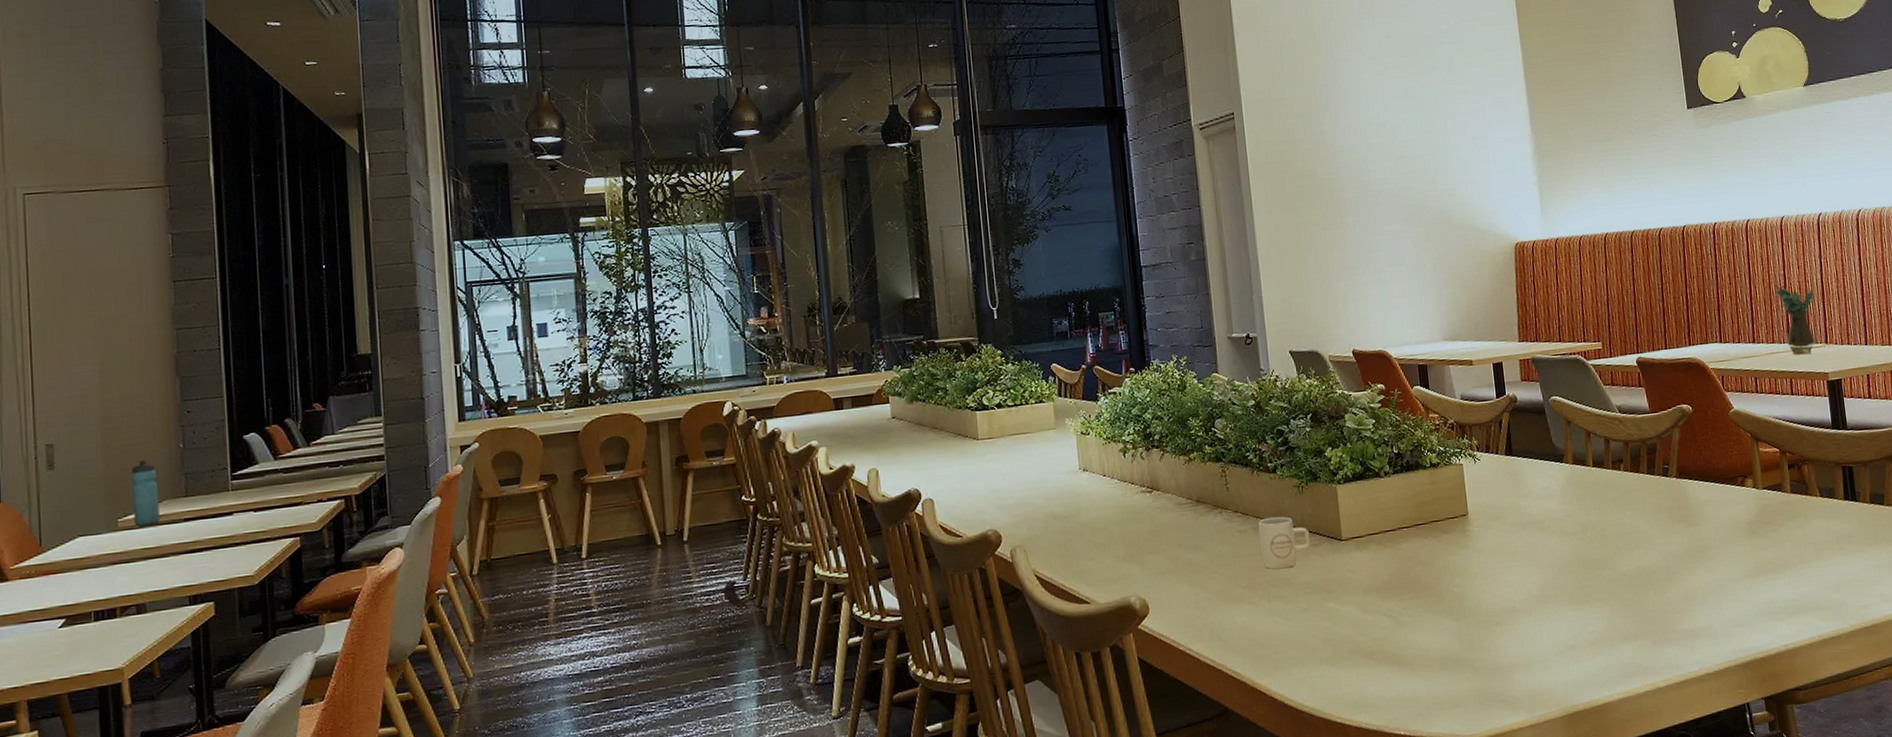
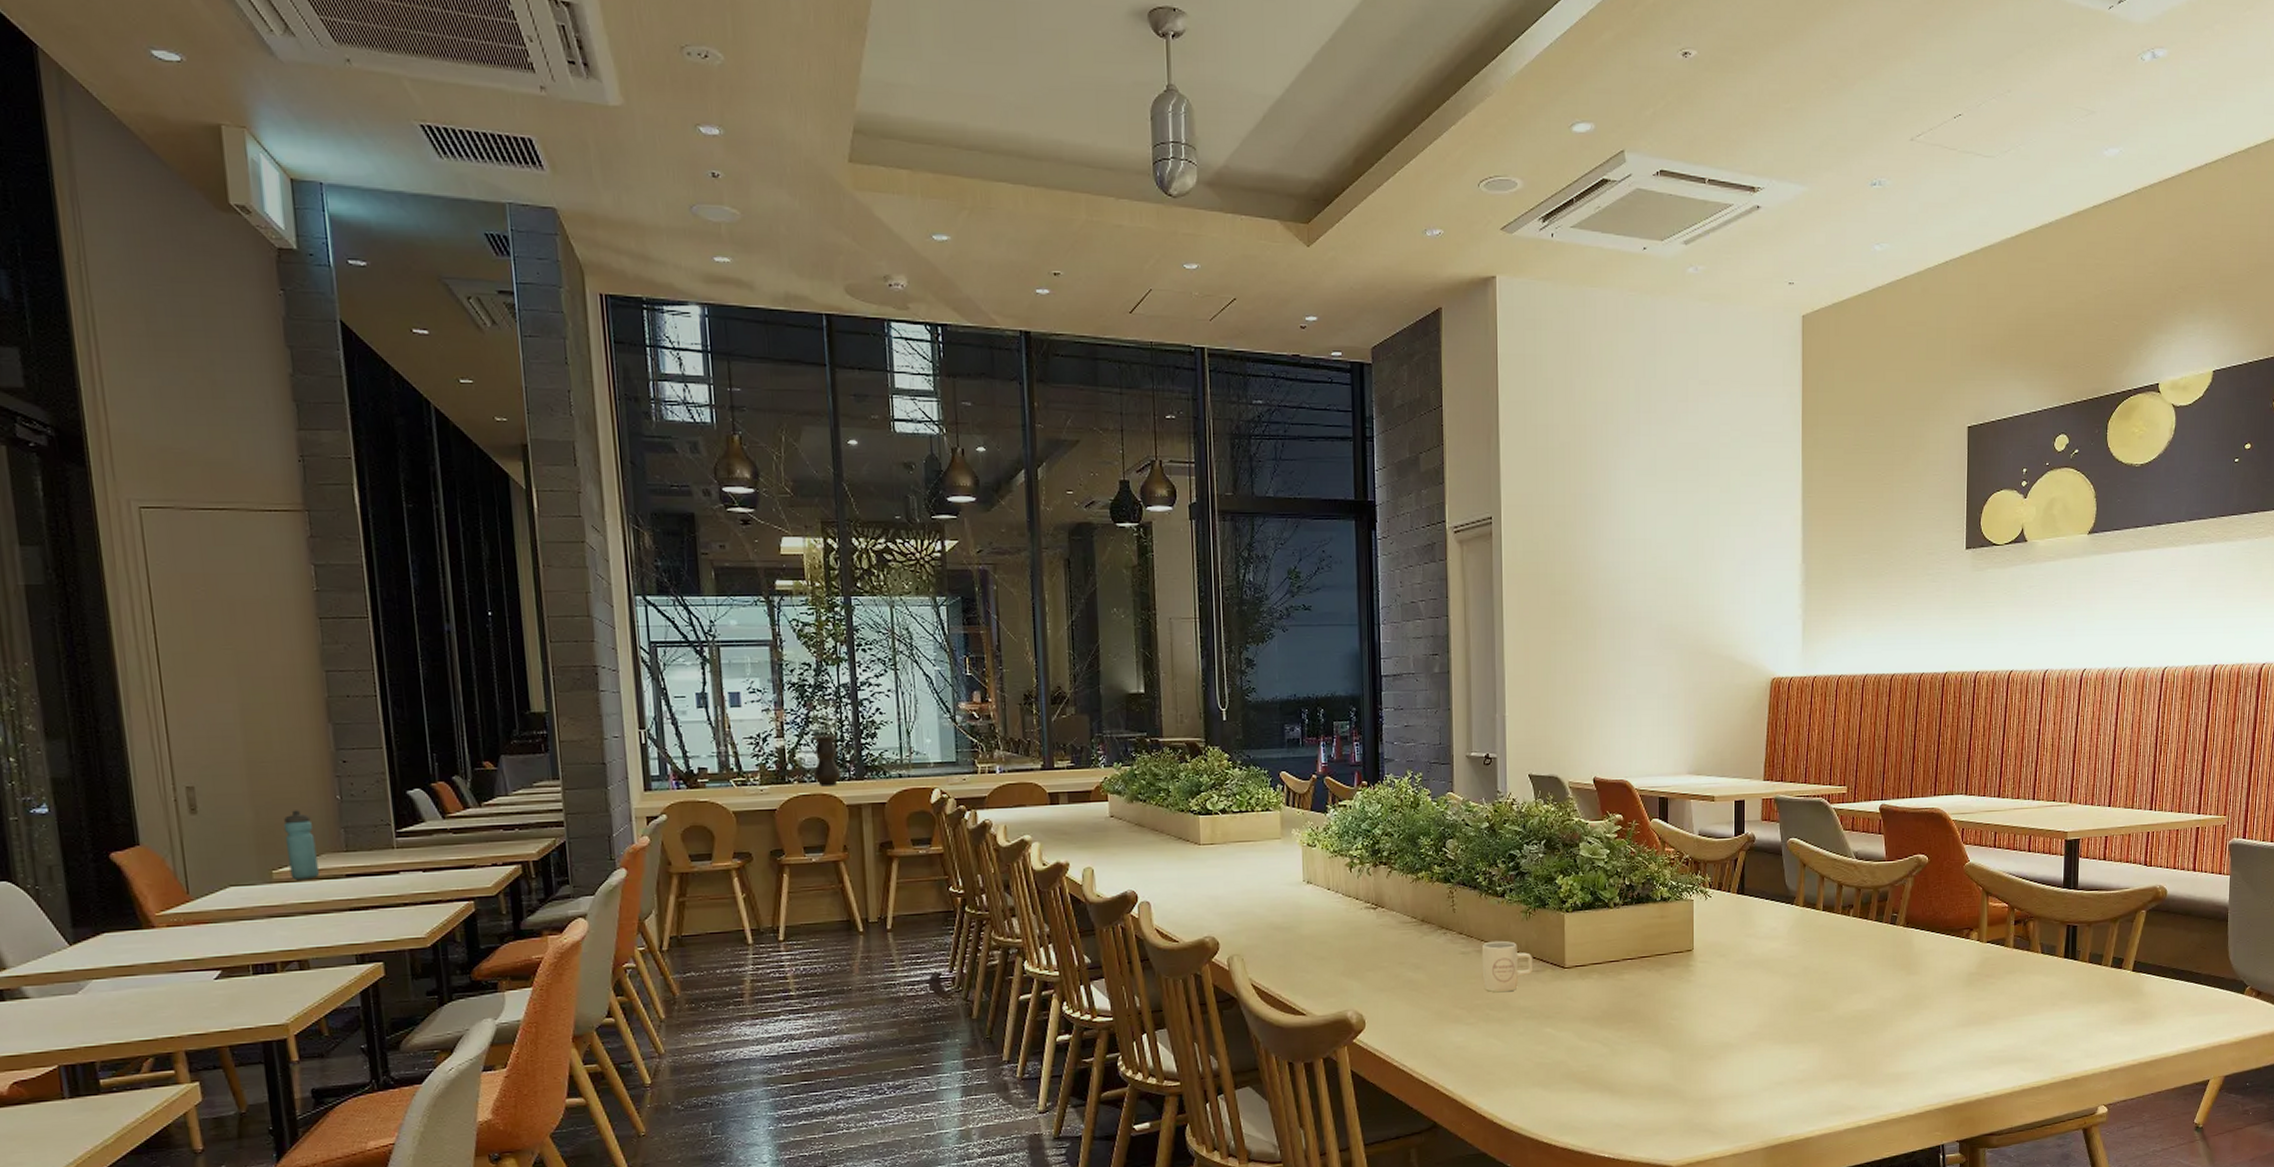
vase: none [613,357,640,407] -> present [812,735,841,786]
vase: present [1775,284,1815,355] -> none [2028,739,2066,812]

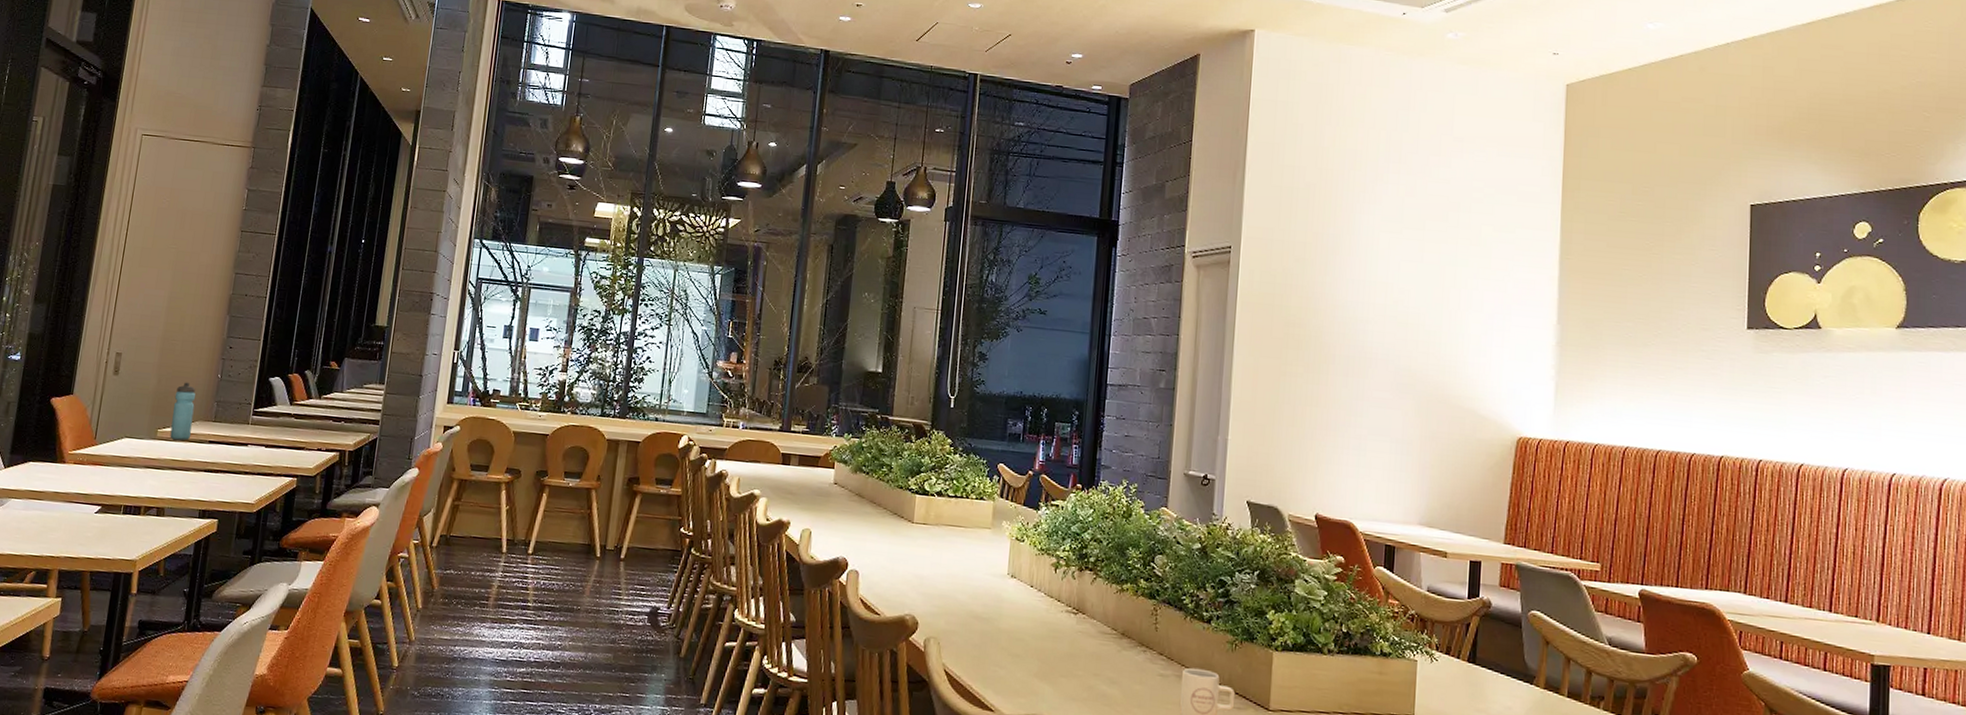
vase: present [812,735,841,786] -> none [584,374,610,421]

